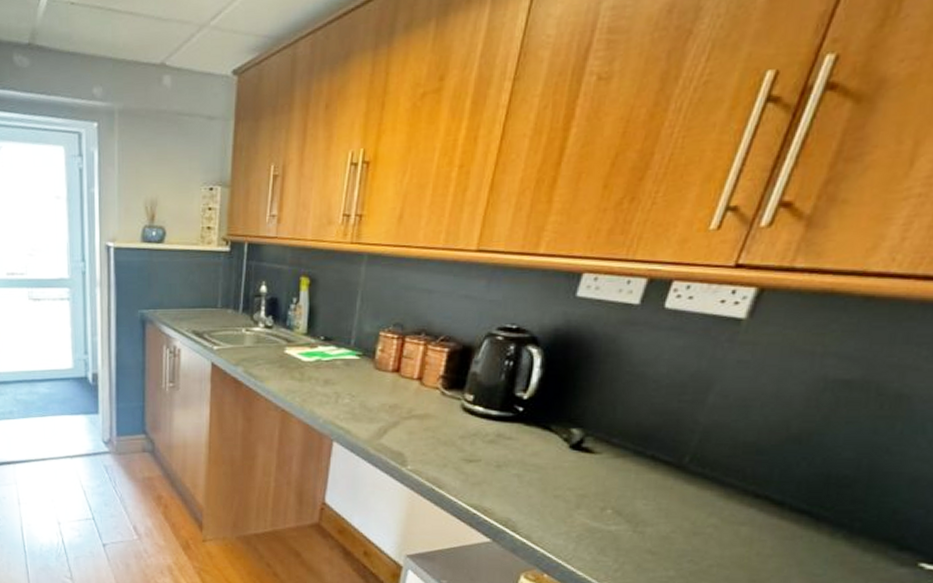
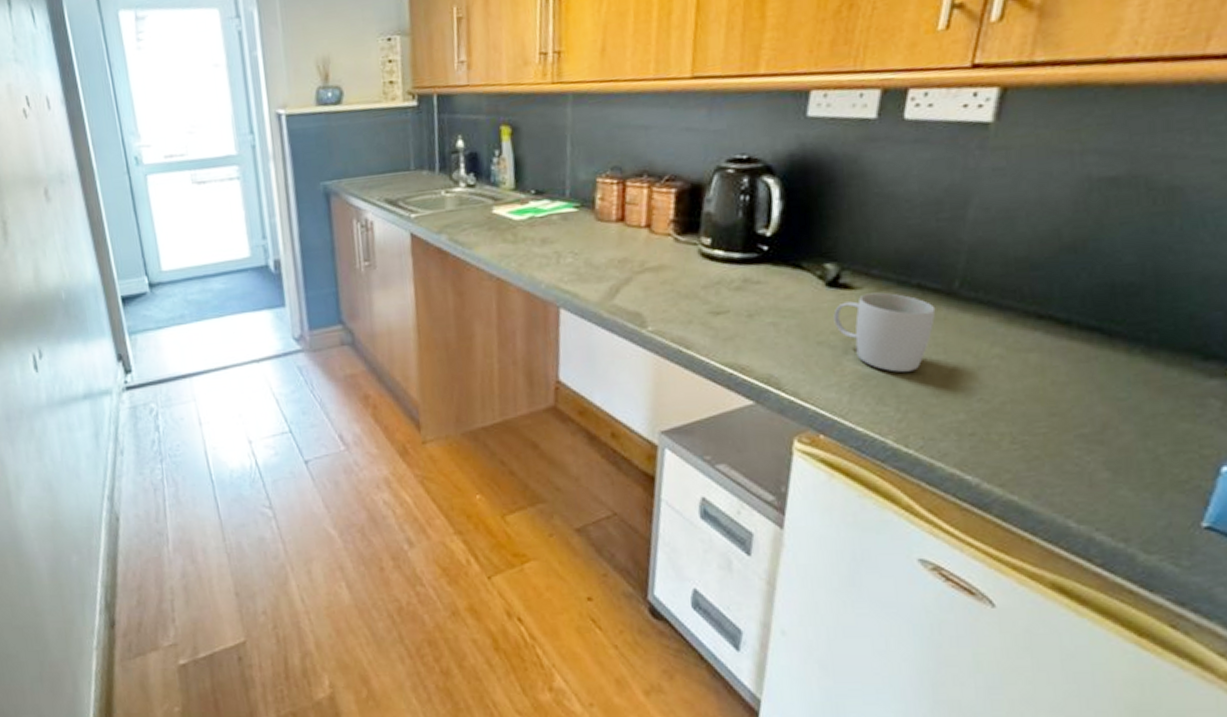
mug: none [572,458,664,530] -> present [833,292,936,372]

